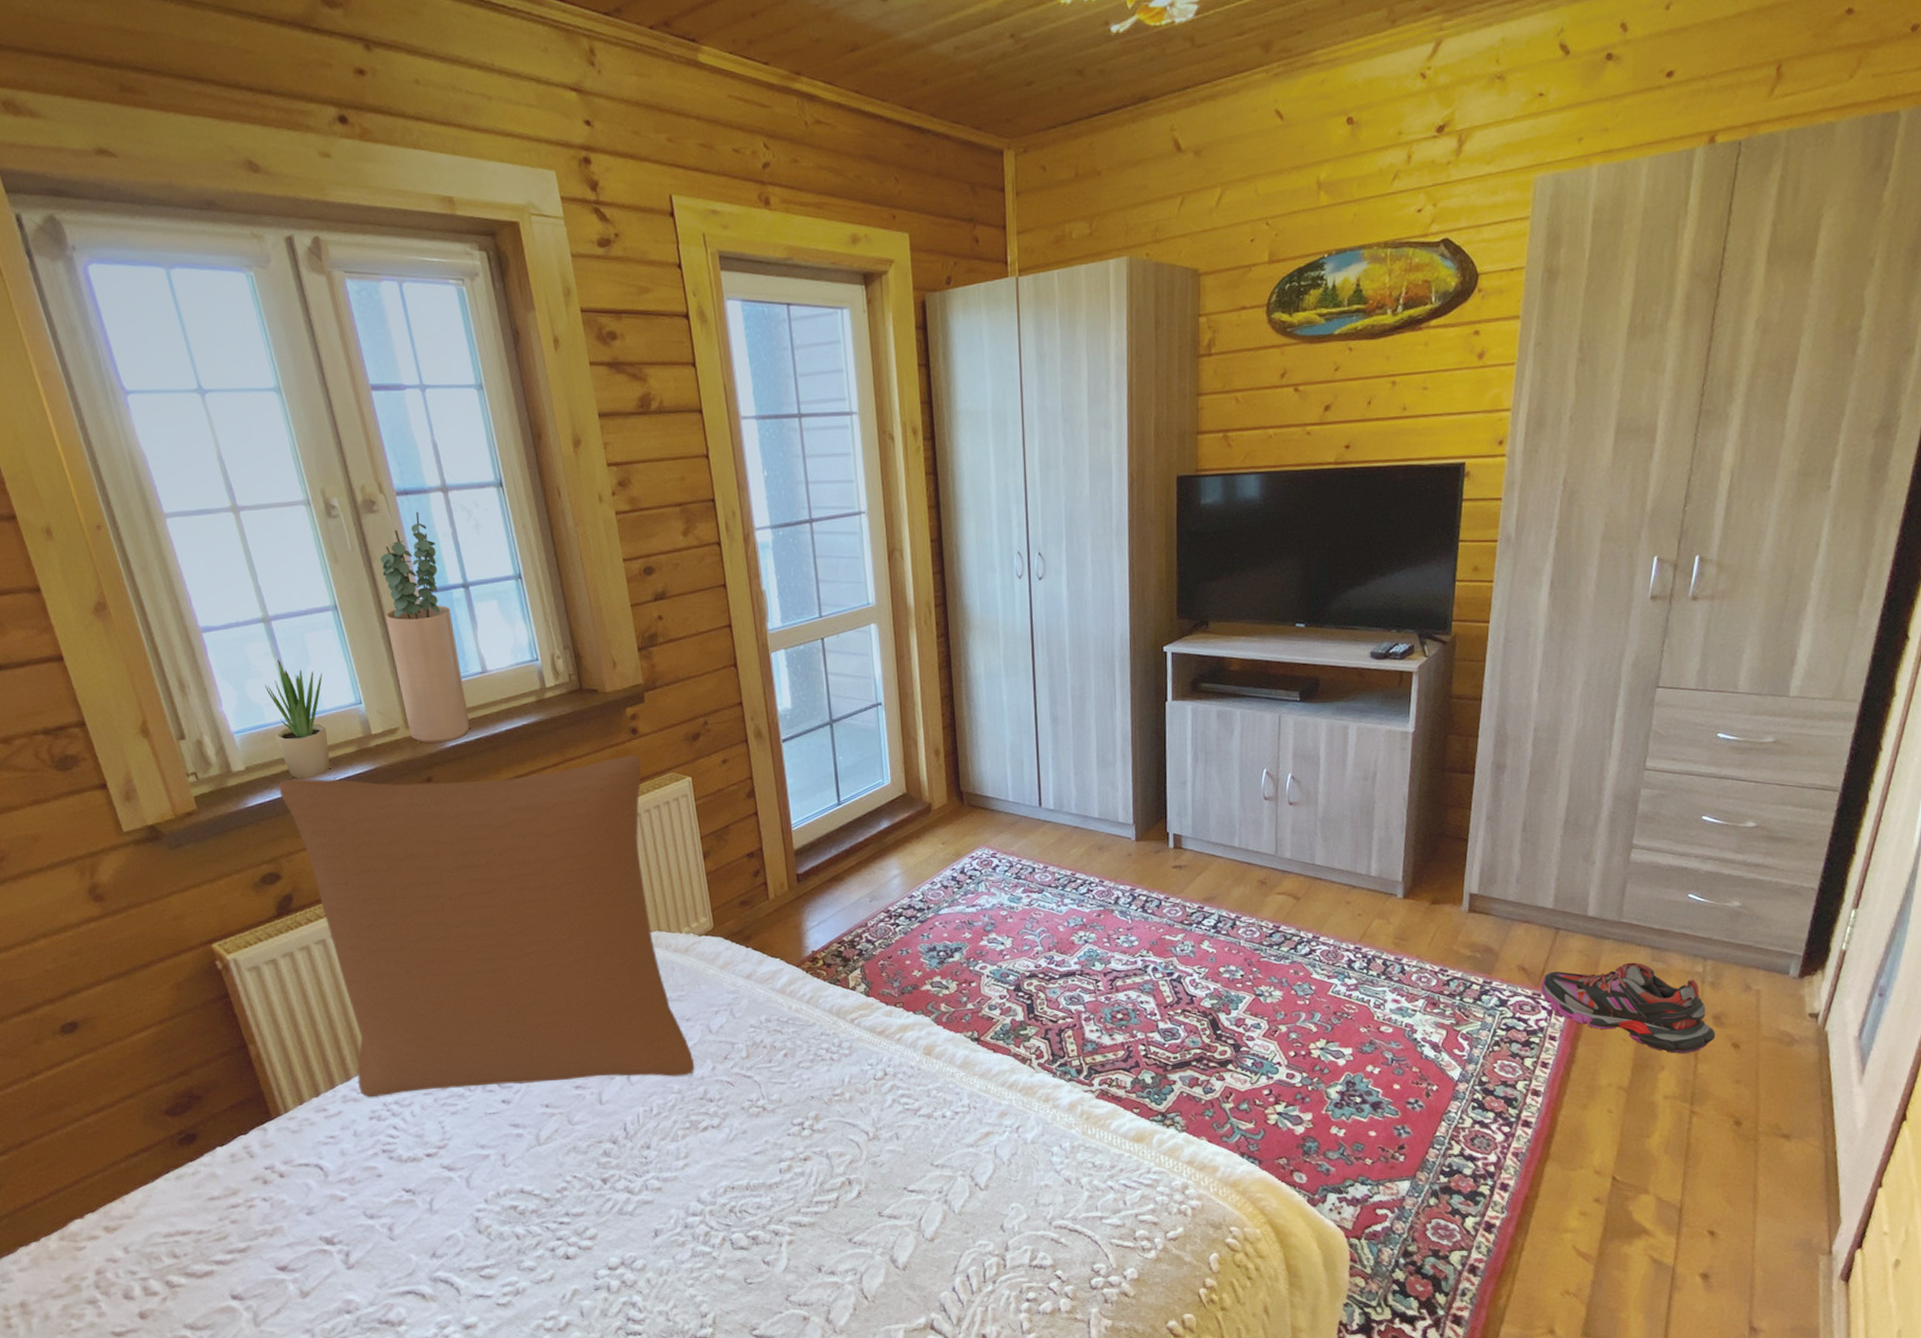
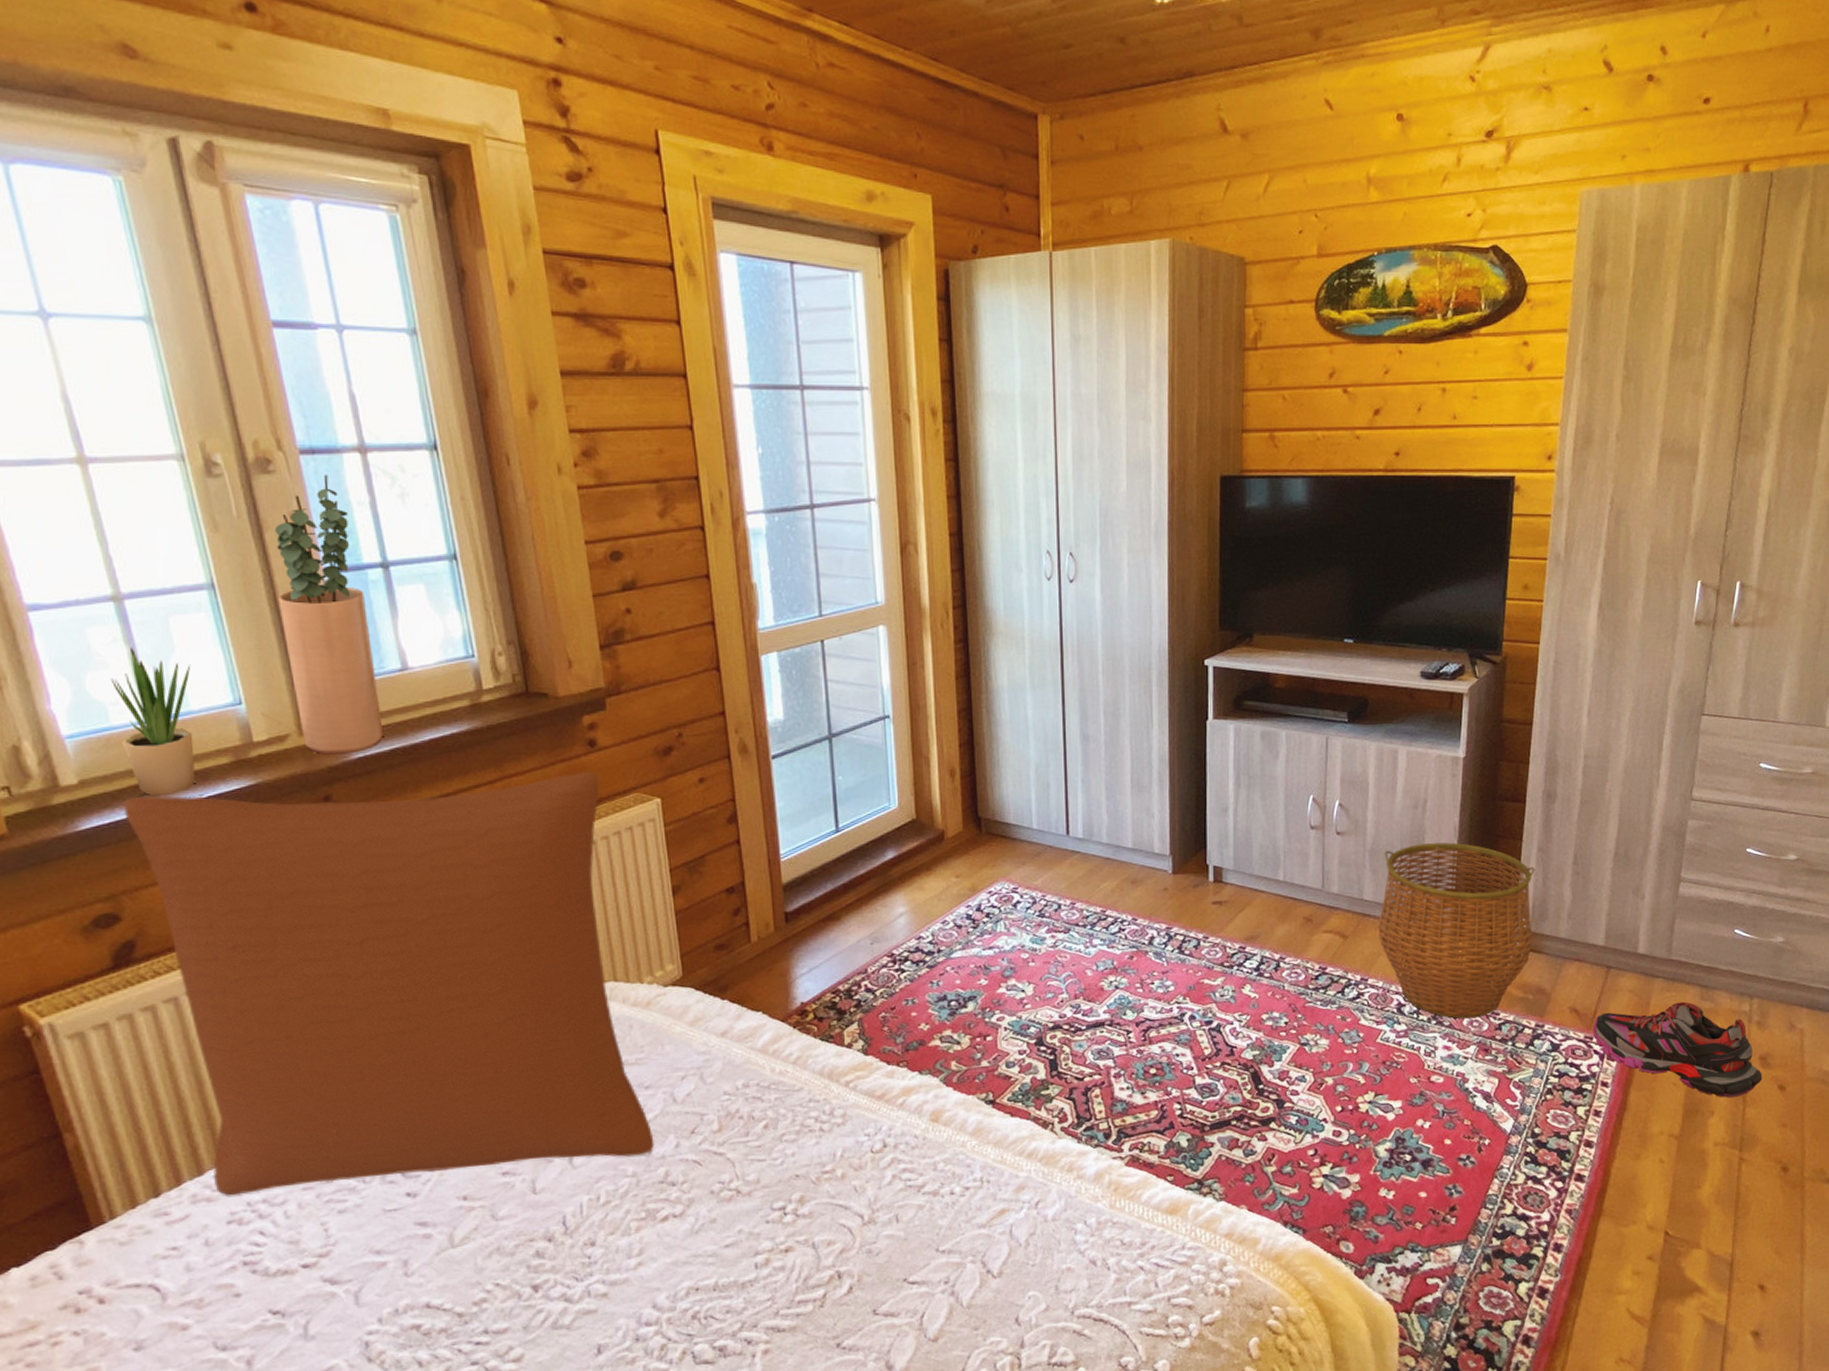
basket: none [1329,811,1484,975] -> present [1378,842,1535,1019]

